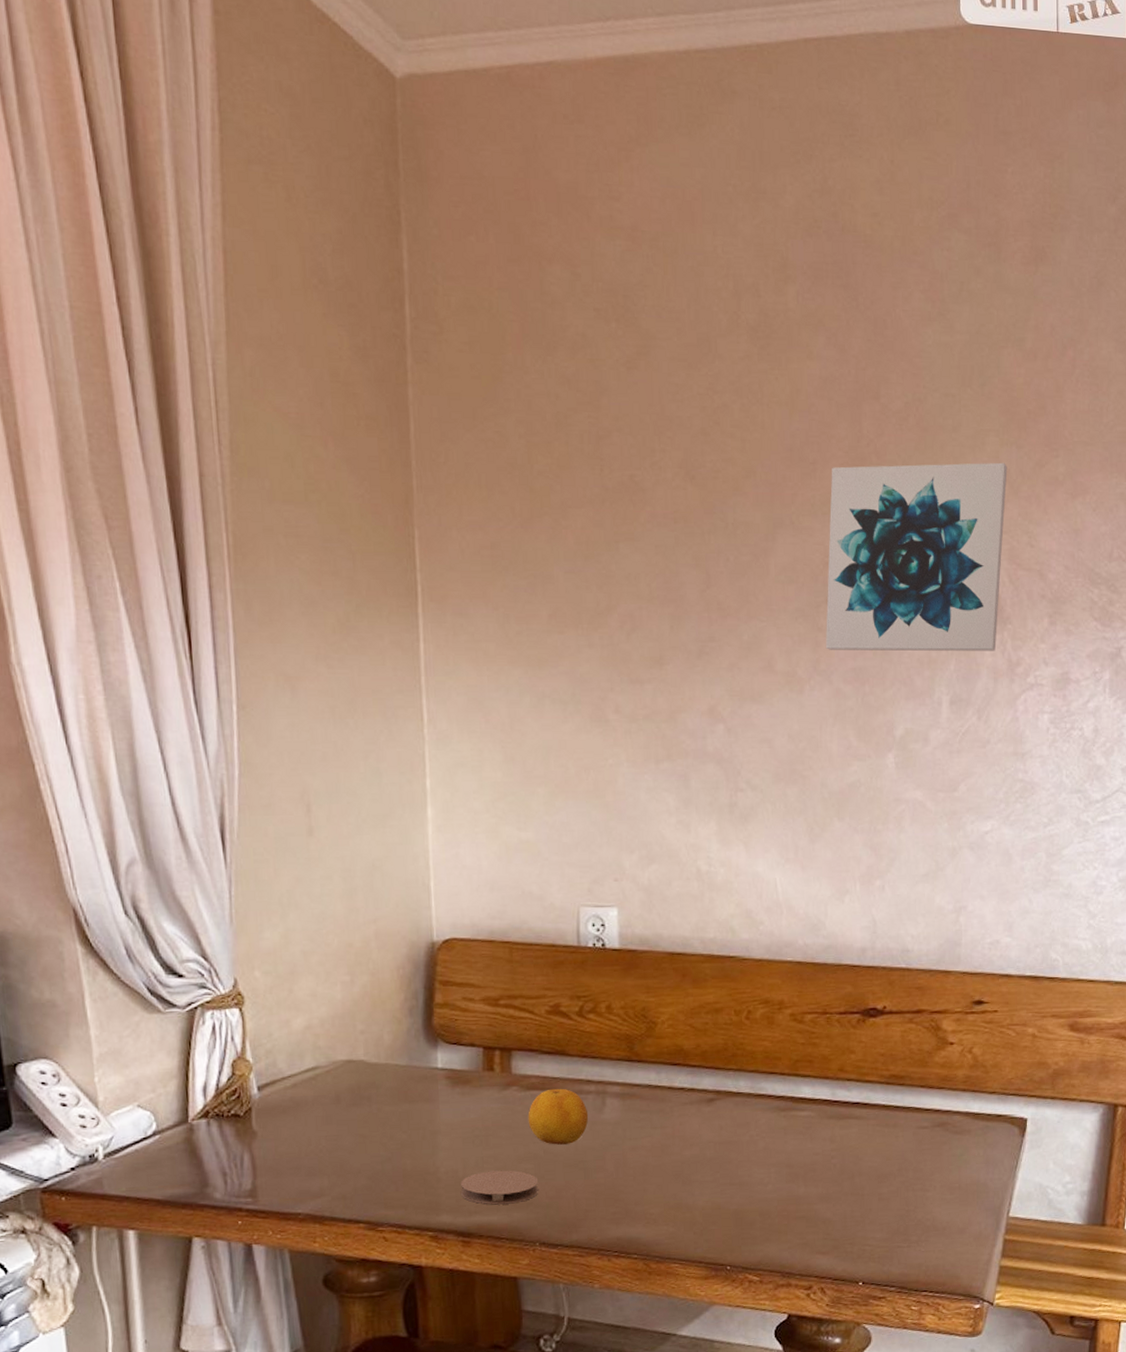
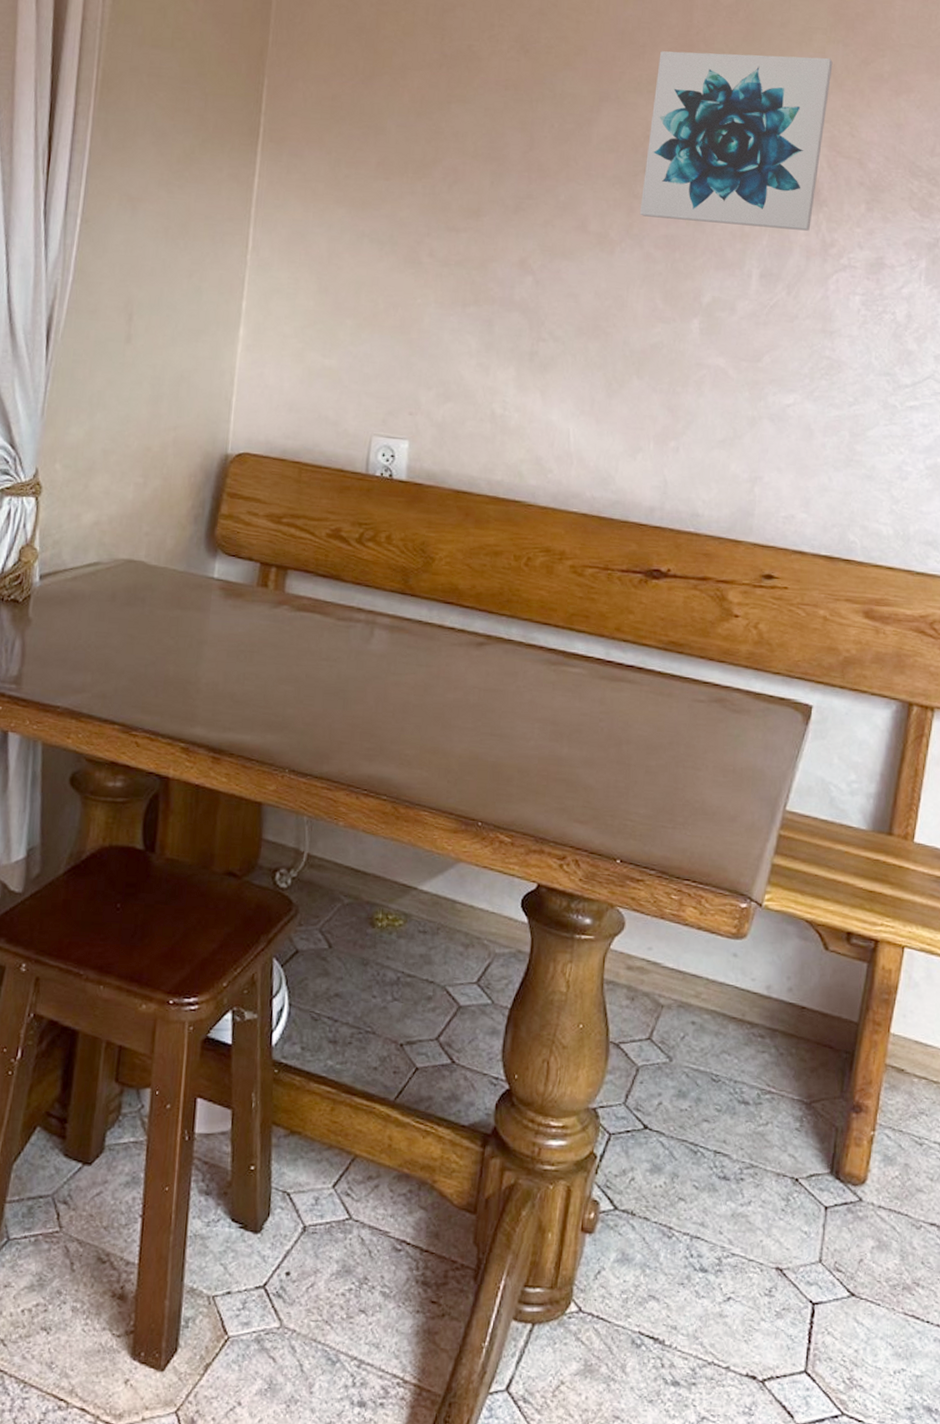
coaster: present [460,1170,539,1205] -> none [217,688,297,725]
fruit: present [528,1088,589,1145] -> none [294,612,355,671]

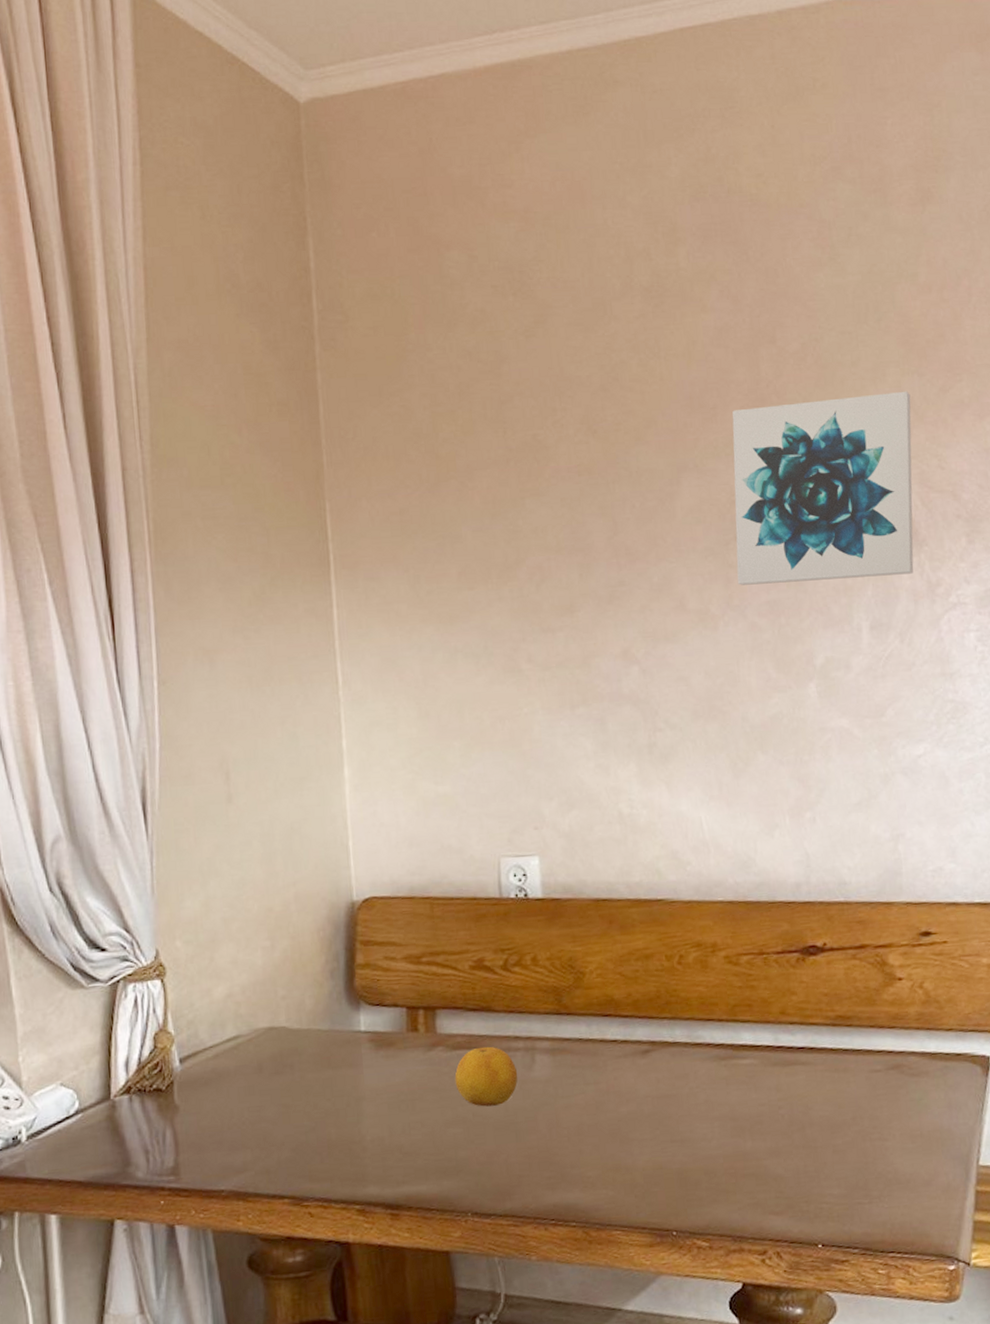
fruit: none [294,612,355,671] -> present [454,1046,518,1107]

